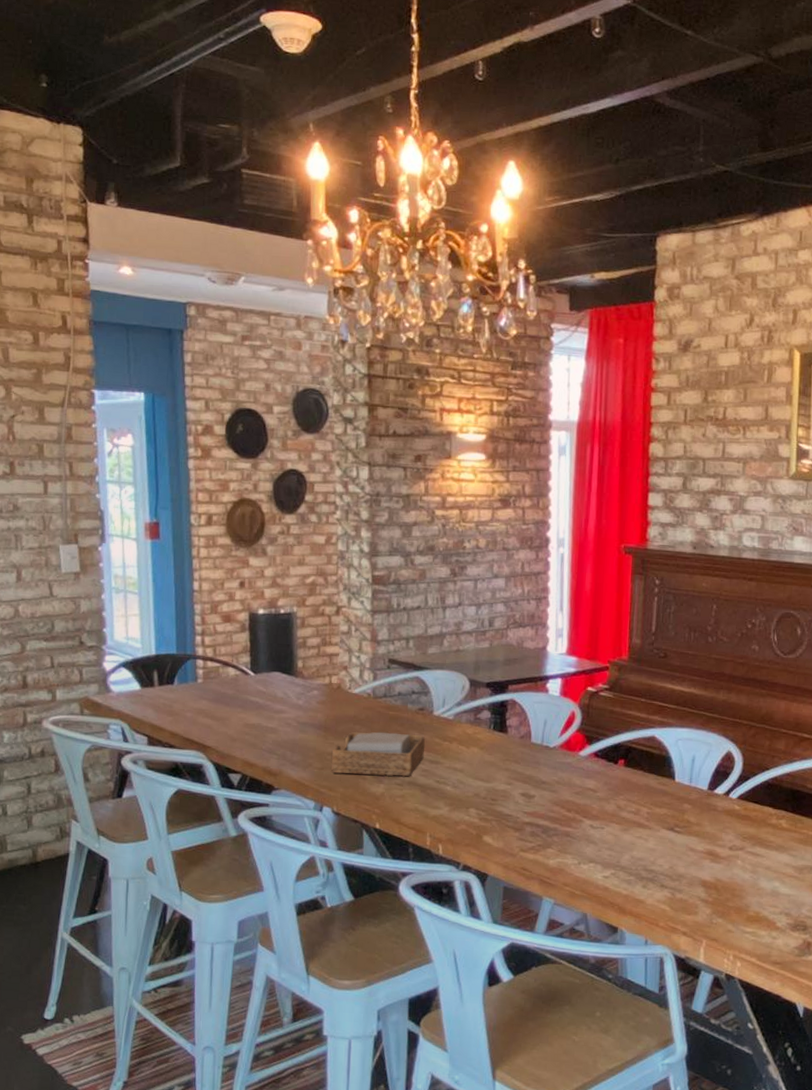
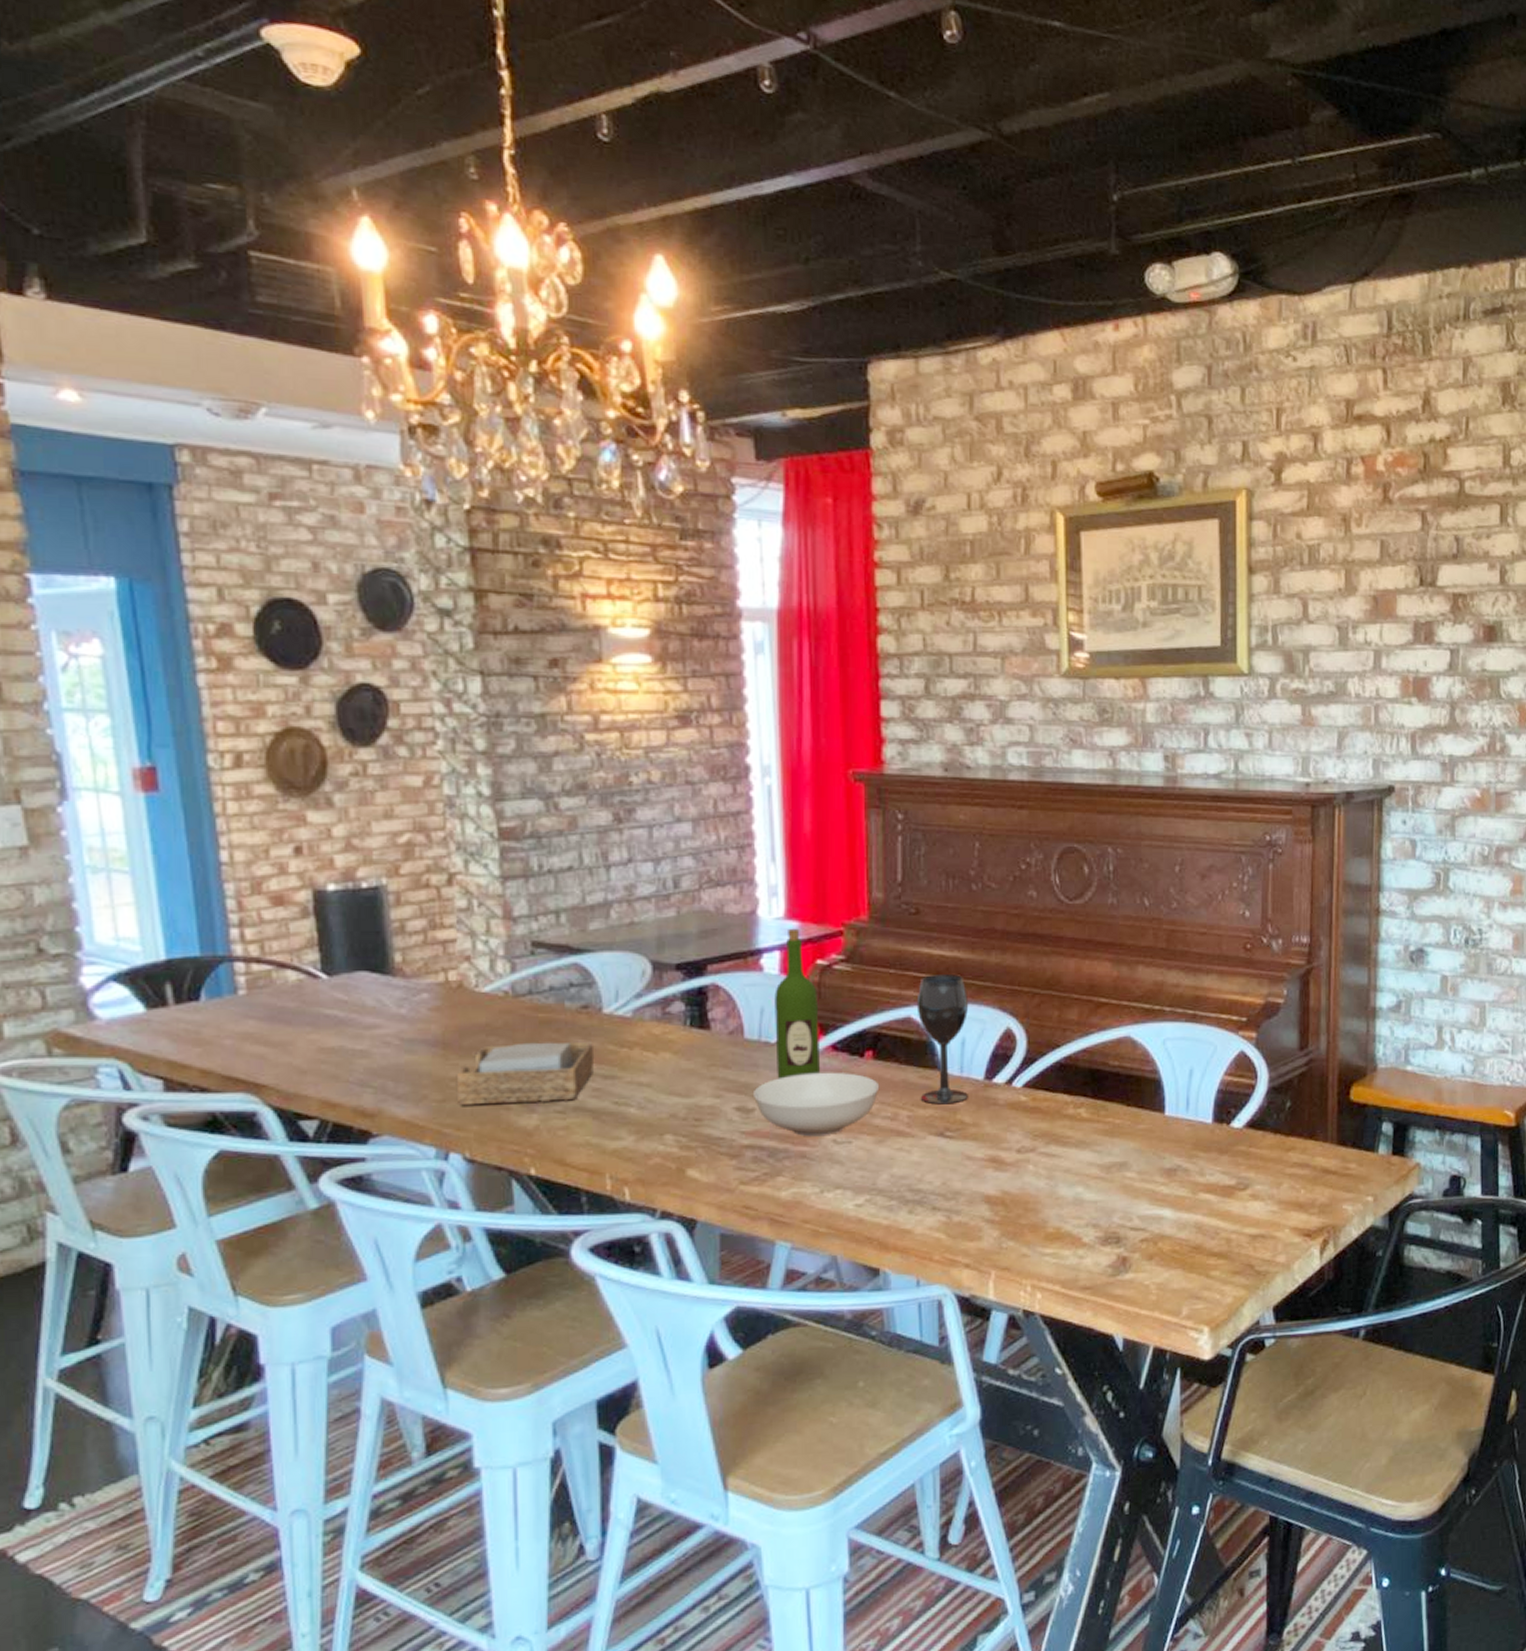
bowl: none [534,772,628,822] -> present [752,1072,880,1137]
wine bottle: none [552,662,587,775] -> present [774,928,820,1079]
wine glass: none [658,705,700,807] -> present [916,975,969,1105]

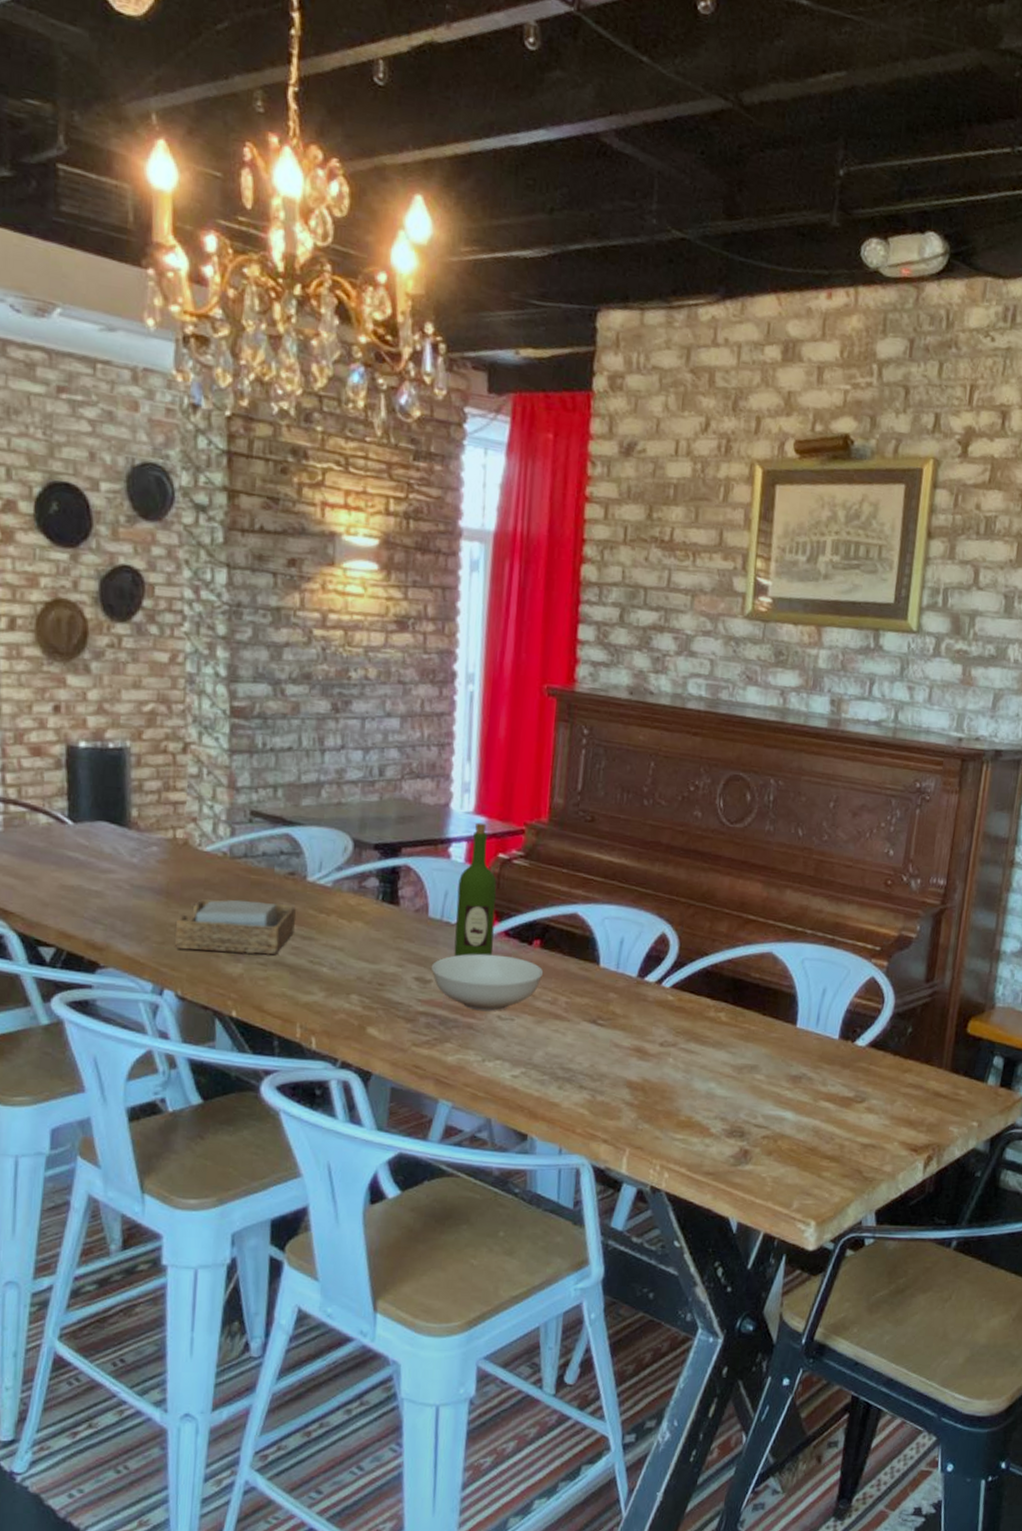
wine glass: present [916,975,969,1105] -> none [579,878,631,996]

